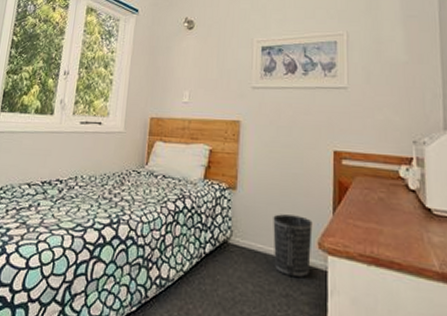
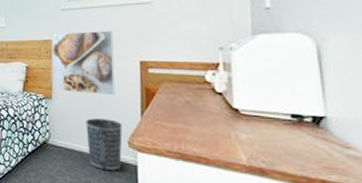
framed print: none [239,113,307,188] -> present [52,31,115,96]

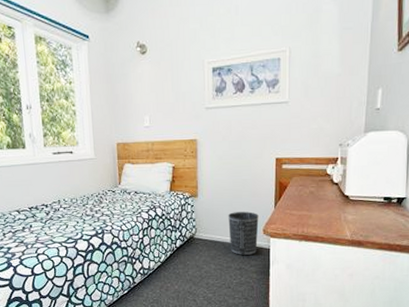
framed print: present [52,31,115,96] -> none [198,130,254,191]

